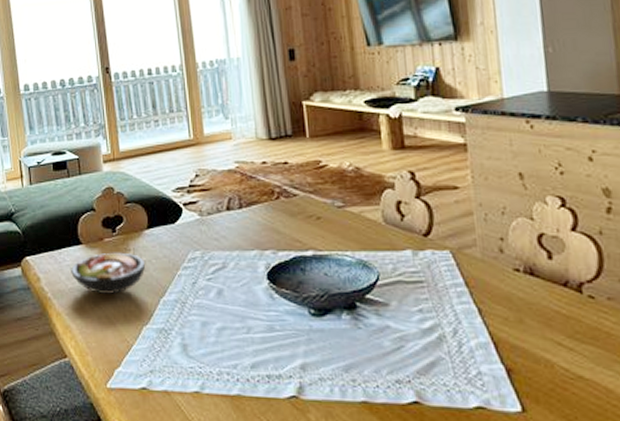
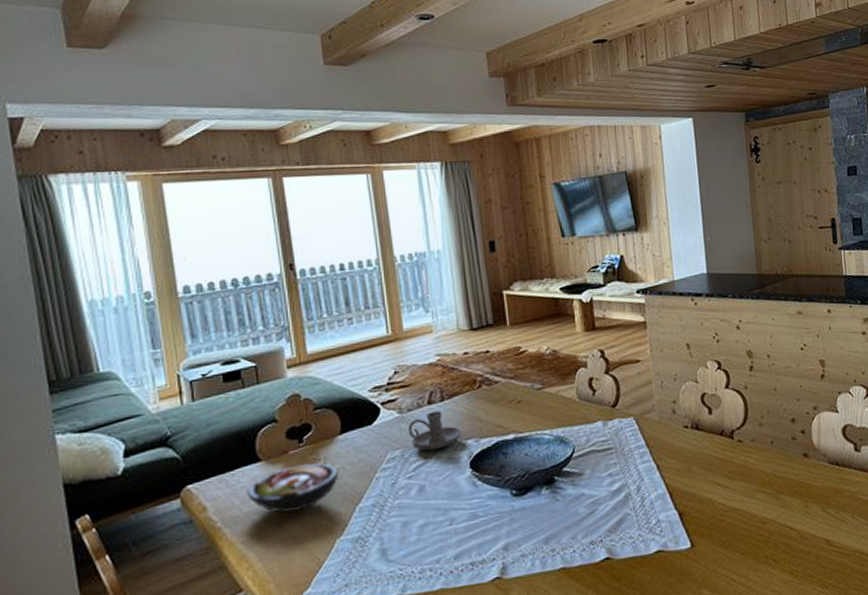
candle holder: none [208,218,259,255] -> present [408,411,462,451]

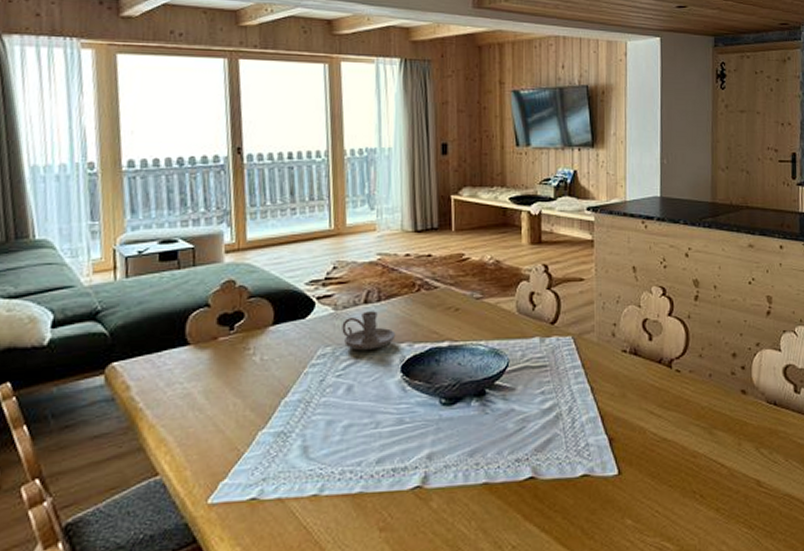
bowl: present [247,463,339,513] -> none [172,352,268,401]

